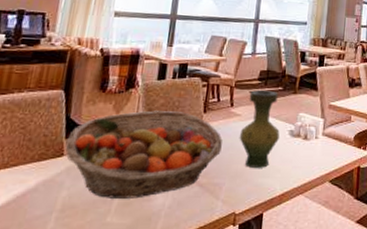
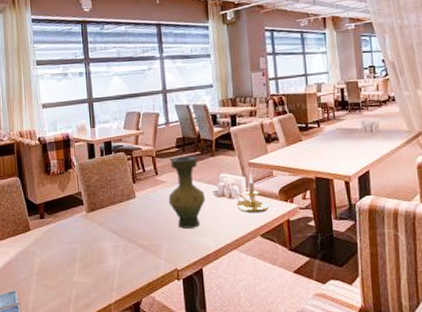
fruit basket: present [65,111,223,199] -> none [29,184,155,262]
candle holder: none [310,115,344,158] -> present [234,172,271,214]

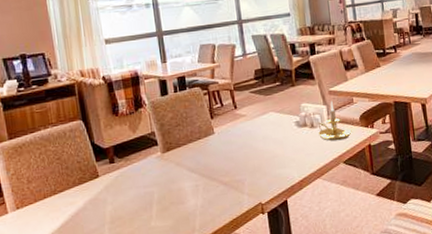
vase: present [168,156,205,229] -> none [249,87,287,162]

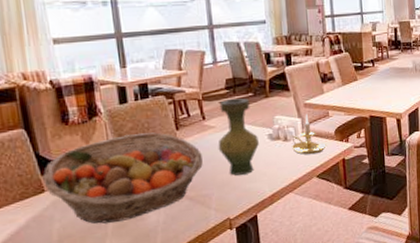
fruit basket: none [97,121,236,207] -> present [43,132,203,224]
vase: none [249,87,287,162] -> present [218,98,259,176]

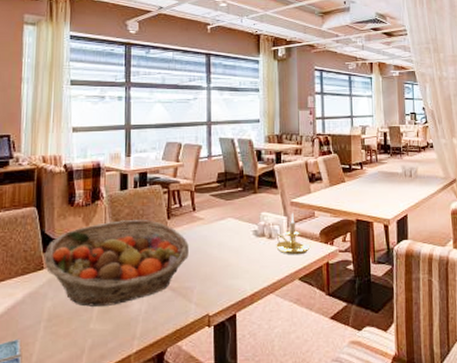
vase: present [218,98,259,176] -> none [204,193,244,270]

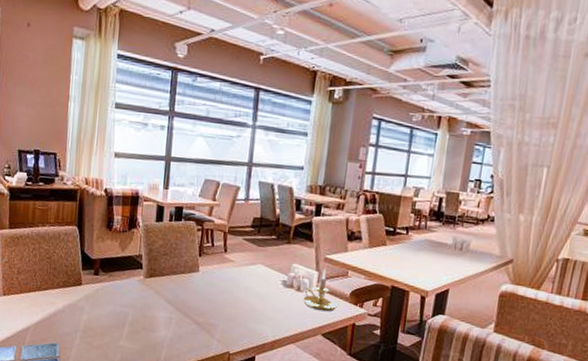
fruit basket: present [44,220,189,307] -> none [82,250,217,329]

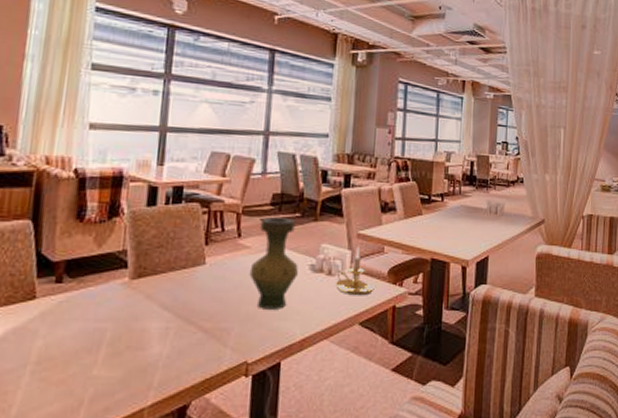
vase: none [232,237,273,314] -> present [249,217,298,309]

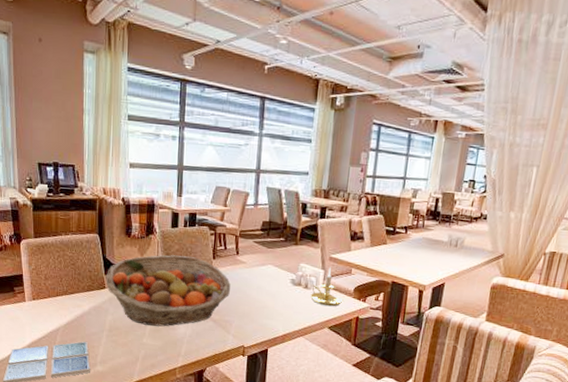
fruit basket: none [37,243,229,348] -> present [105,255,231,327]
vase: present [249,217,298,309] -> none [245,240,282,311]

